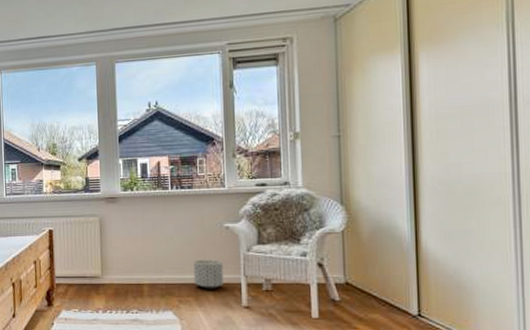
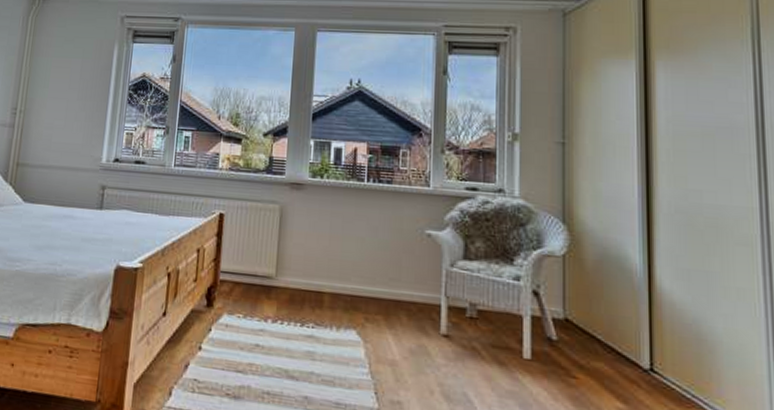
planter: present [193,259,224,289] -> none [385,269,421,308]

